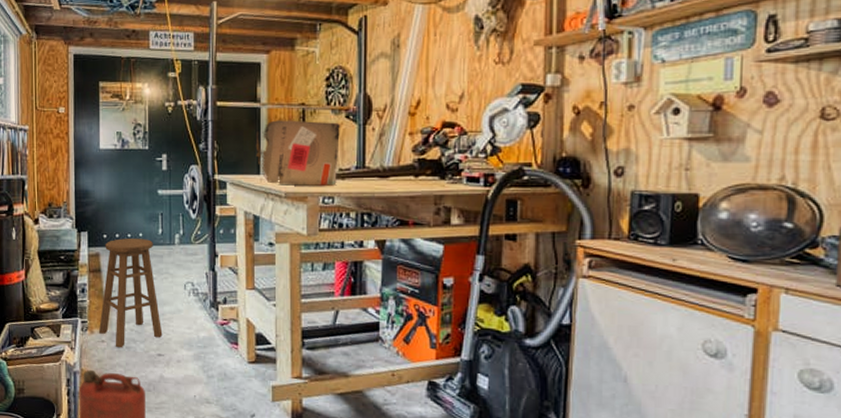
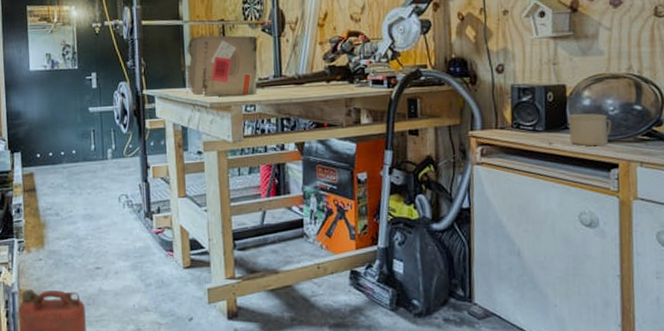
bar stool: present [98,238,163,347] -> none [35,155,100,264]
mug: none [698,228,754,267] -> present [567,113,612,147]

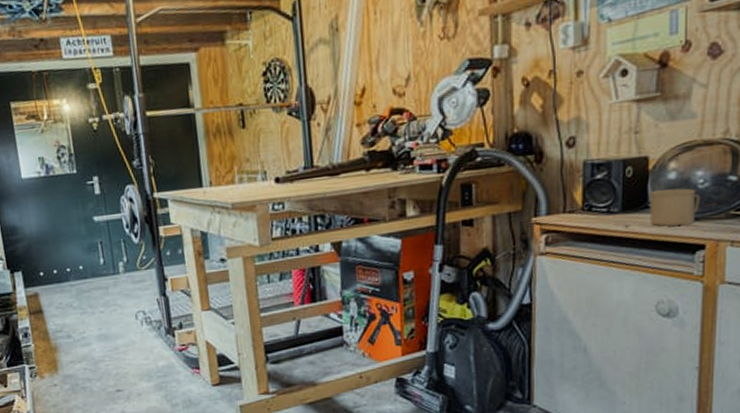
cardboard box: present [180,35,258,97] -> none [193,121,285,196]

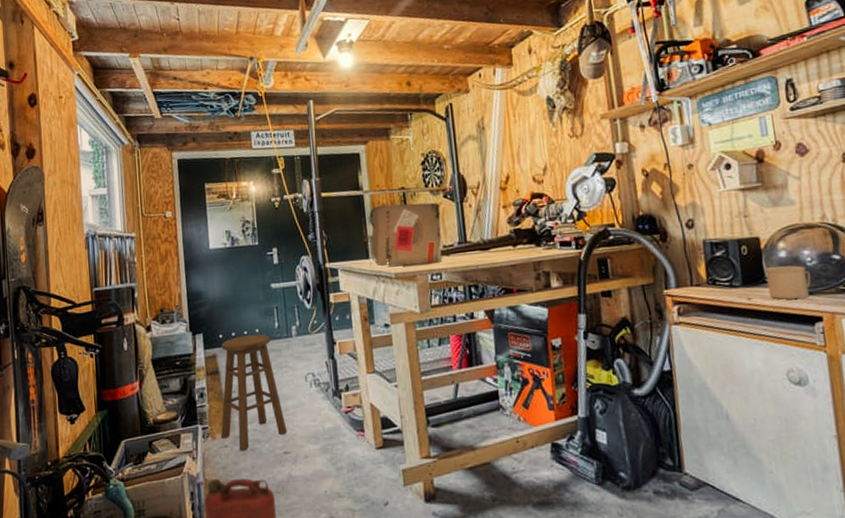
bar stool: none [43,271,119,389] -> present [220,334,288,450]
cardboard box: none [193,121,285,196] -> present [361,202,443,267]

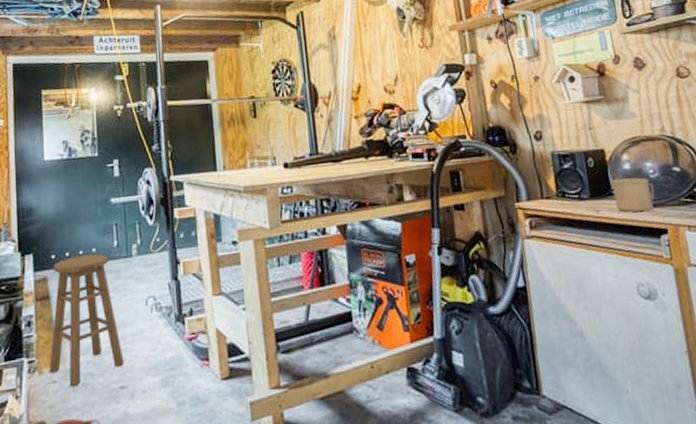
cardboard box: present [361,202,443,267] -> none [209,112,293,180]

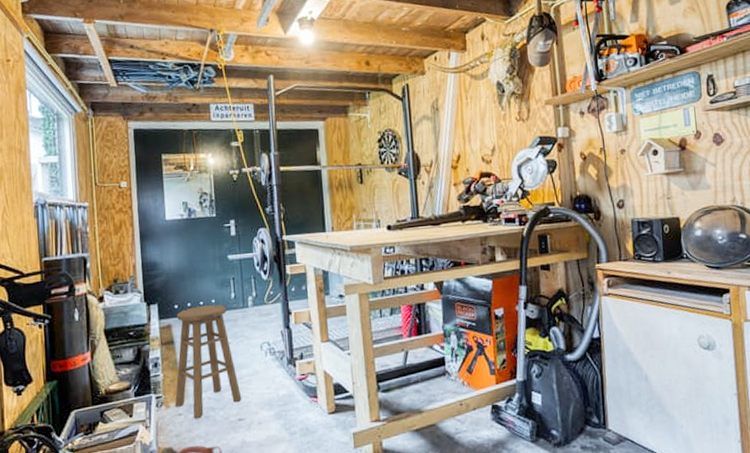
mug: present [610,177,655,212] -> none [682,243,722,274]

